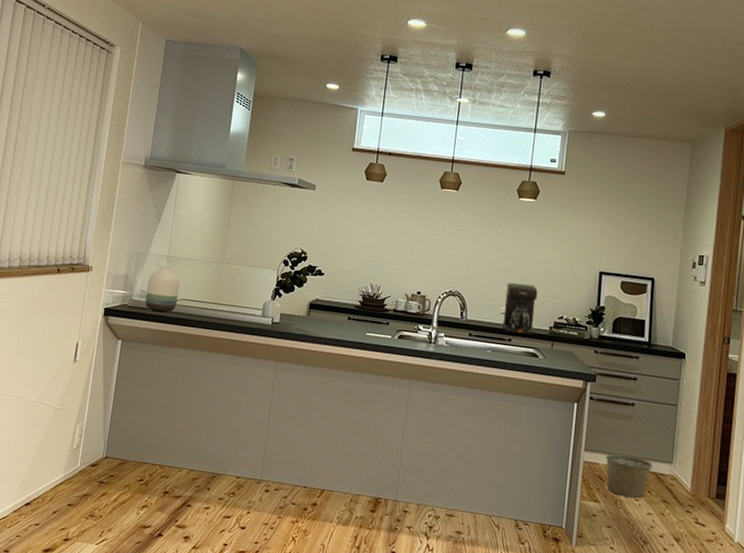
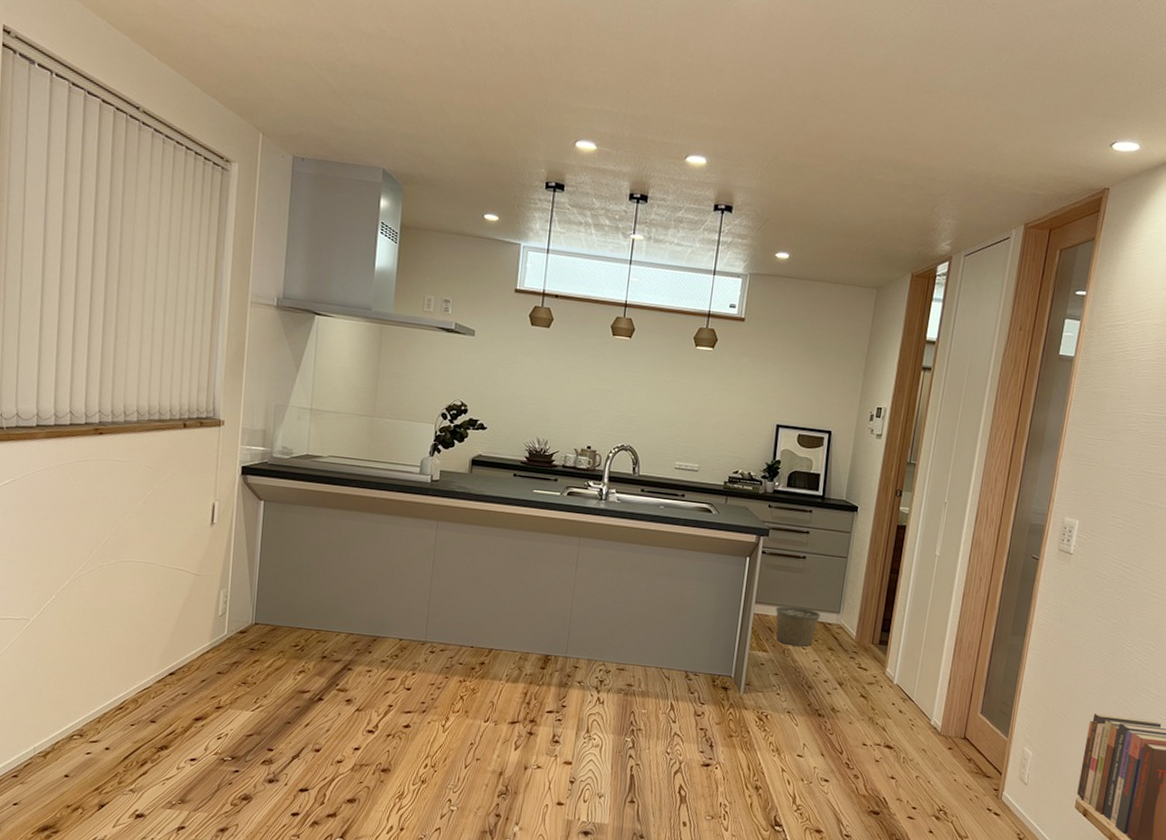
vase: present [145,266,180,312] -> none [288,420,327,470]
coffee maker: present [501,283,538,336] -> none [675,436,713,491]

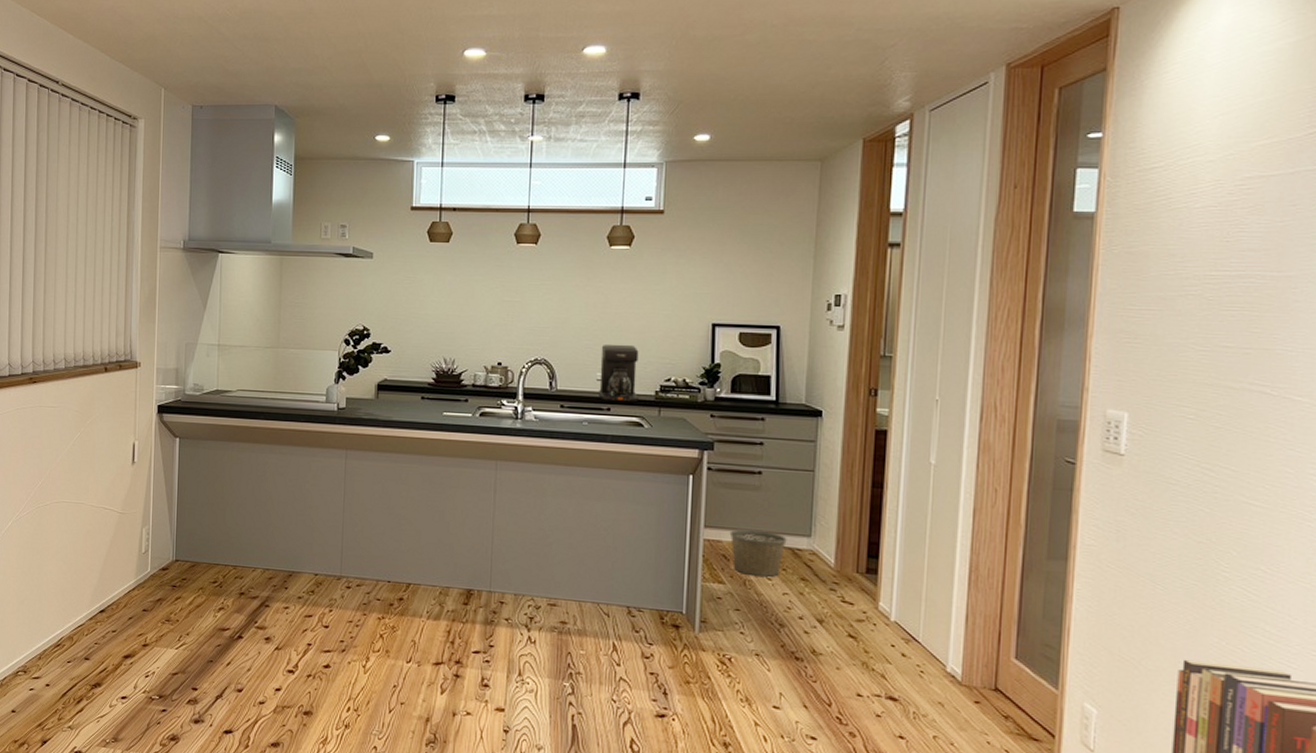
coffee maker: none [675,436,713,491] -> present [598,344,639,403]

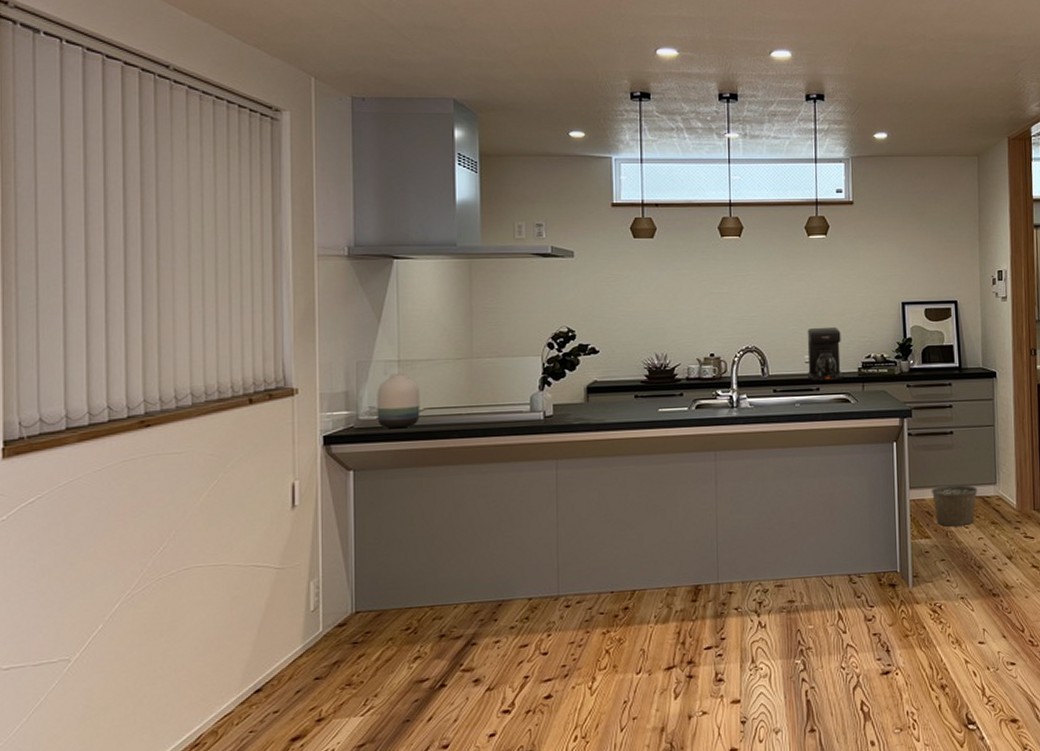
vase: none [199,356,234,406] -> present [377,373,420,429]

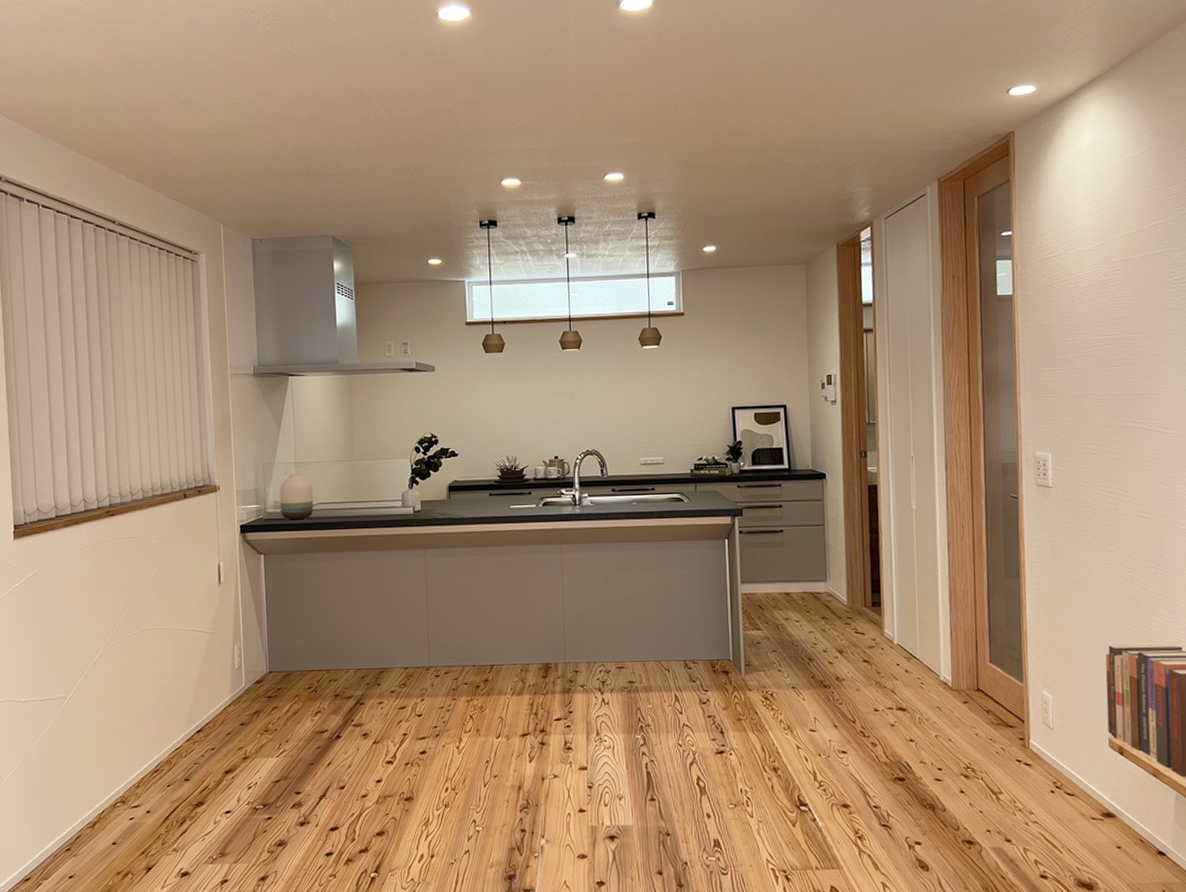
coffee maker: present [807,326,844,382] -> none [642,431,677,482]
basket: present [931,484,978,527] -> none [762,580,808,621]

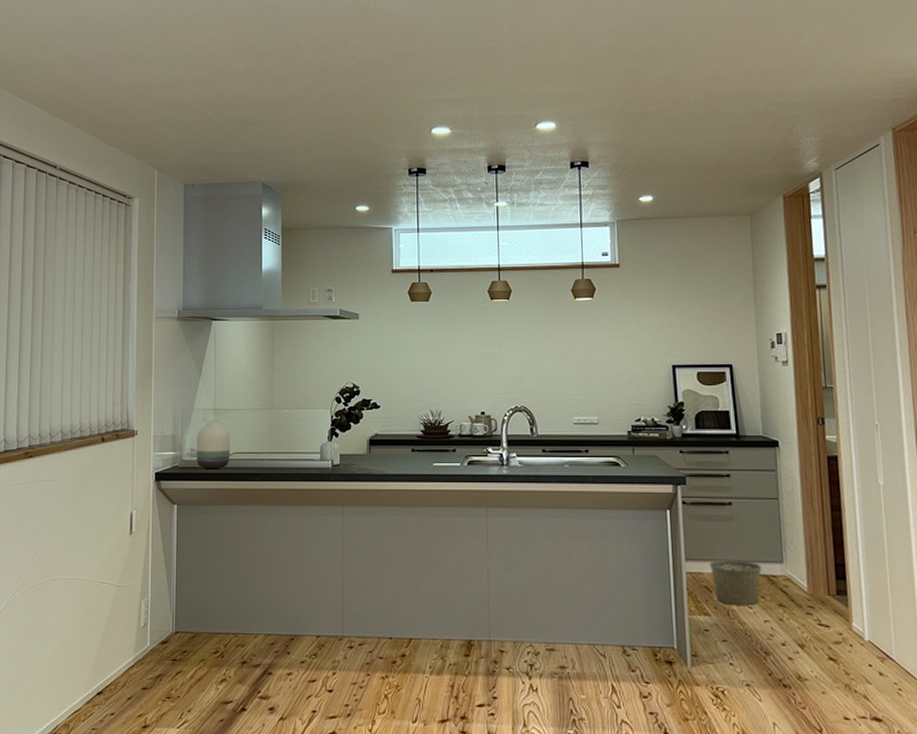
basket: none [762,580,808,621] -> present [709,559,762,606]

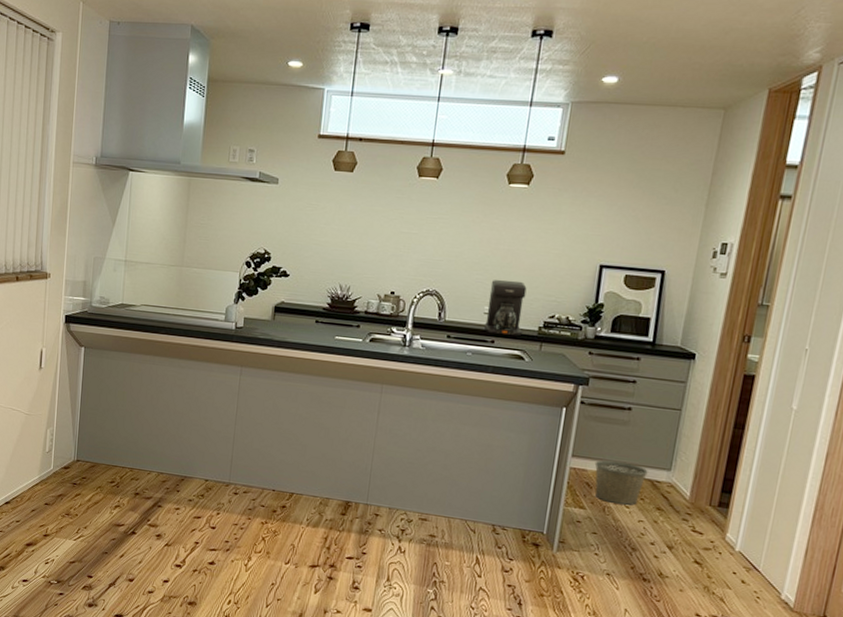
vase: present [196,421,230,470] -> none [105,271,139,319]
coffee maker: none [575,388,613,444] -> present [484,279,527,337]

